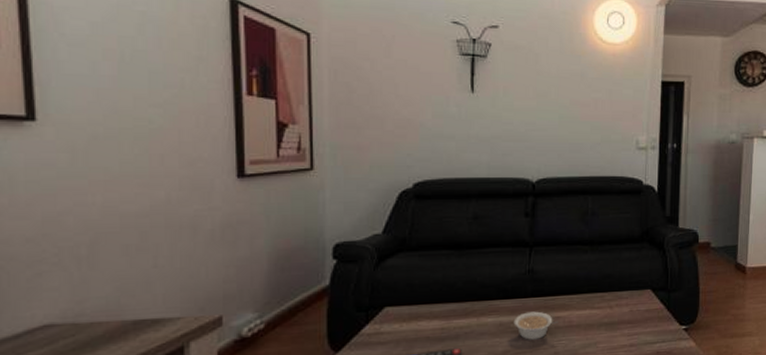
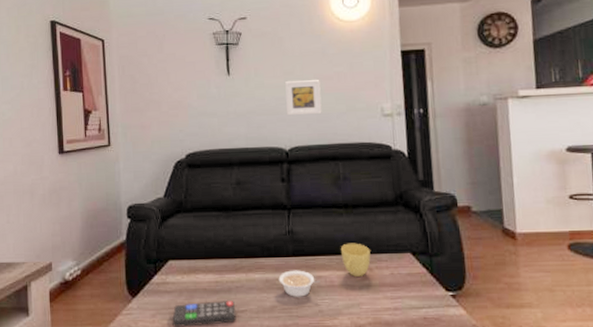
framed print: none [537,105,576,144] -> present [285,80,322,115]
cup: none [582,281,612,315] -> present [340,243,371,276]

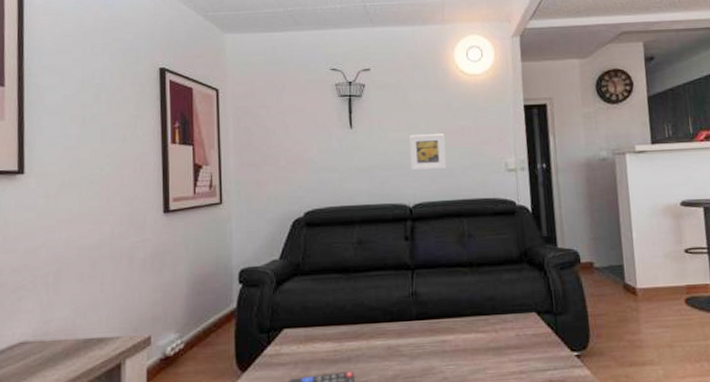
legume: present [278,270,320,297] -> none [401,334,445,364]
cup: present [340,243,371,276] -> none [465,303,496,339]

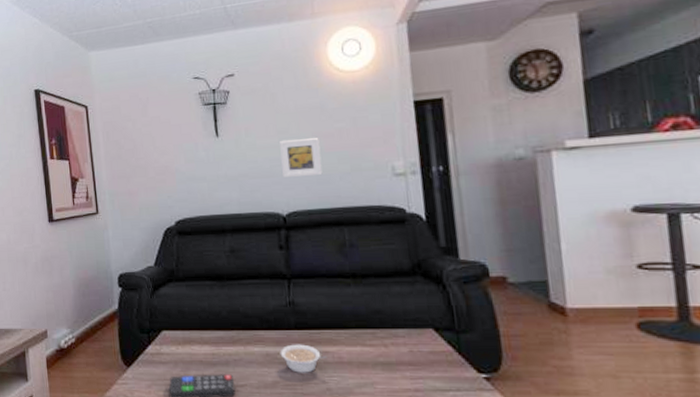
legume: none [401,334,445,364] -> present [280,344,327,373]

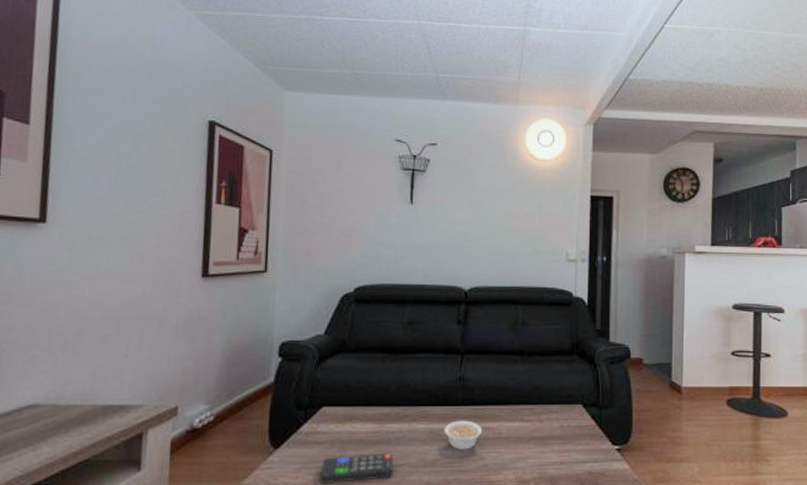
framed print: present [280,138,323,177] -> none [470,217,508,255]

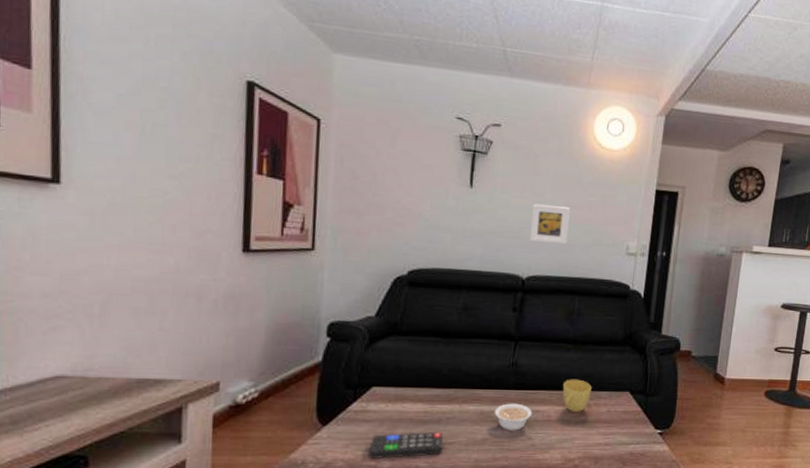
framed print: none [470,217,508,255] -> present [530,204,570,245]
cup: none [511,392,542,428] -> present [562,379,592,412]

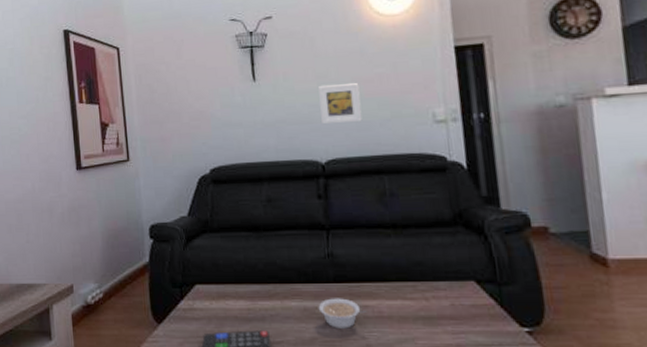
cup: present [562,379,592,412] -> none [389,268,426,307]

